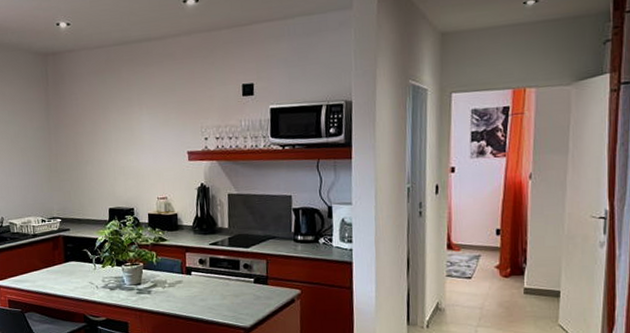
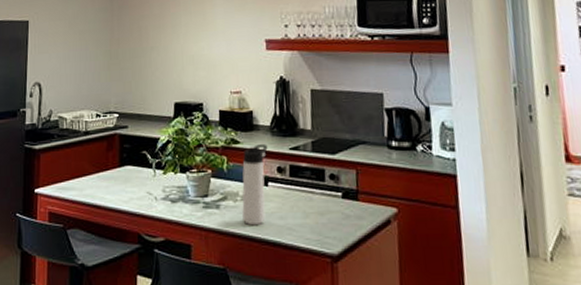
thermos bottle: none [169,240,191,307] -> present [242,143,268,226]

